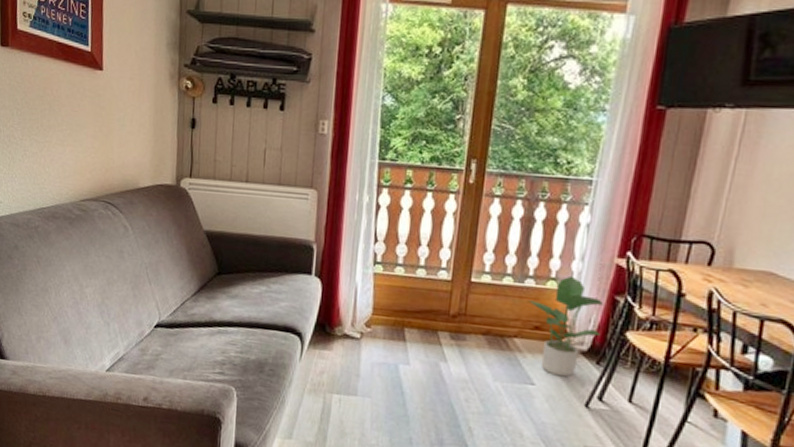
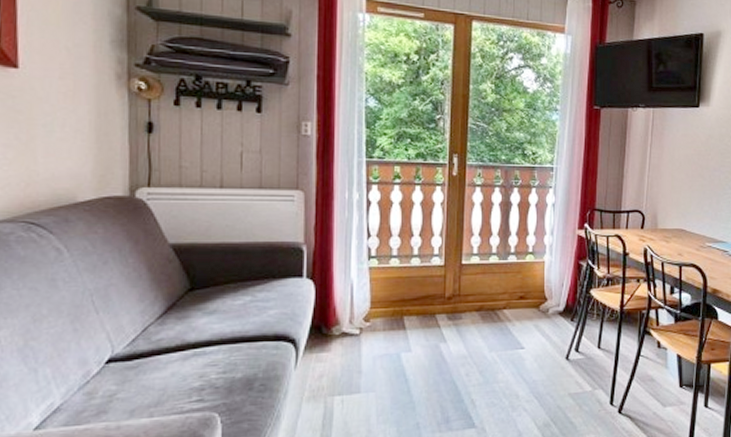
potted plant: present [528,275,604,377] -> none [512,248,572,337]

